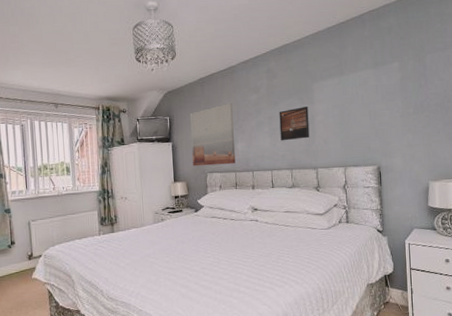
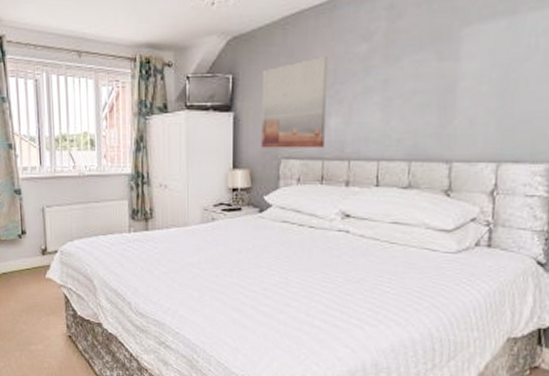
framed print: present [279,107,310,141] -> none [397,65,449,118]

